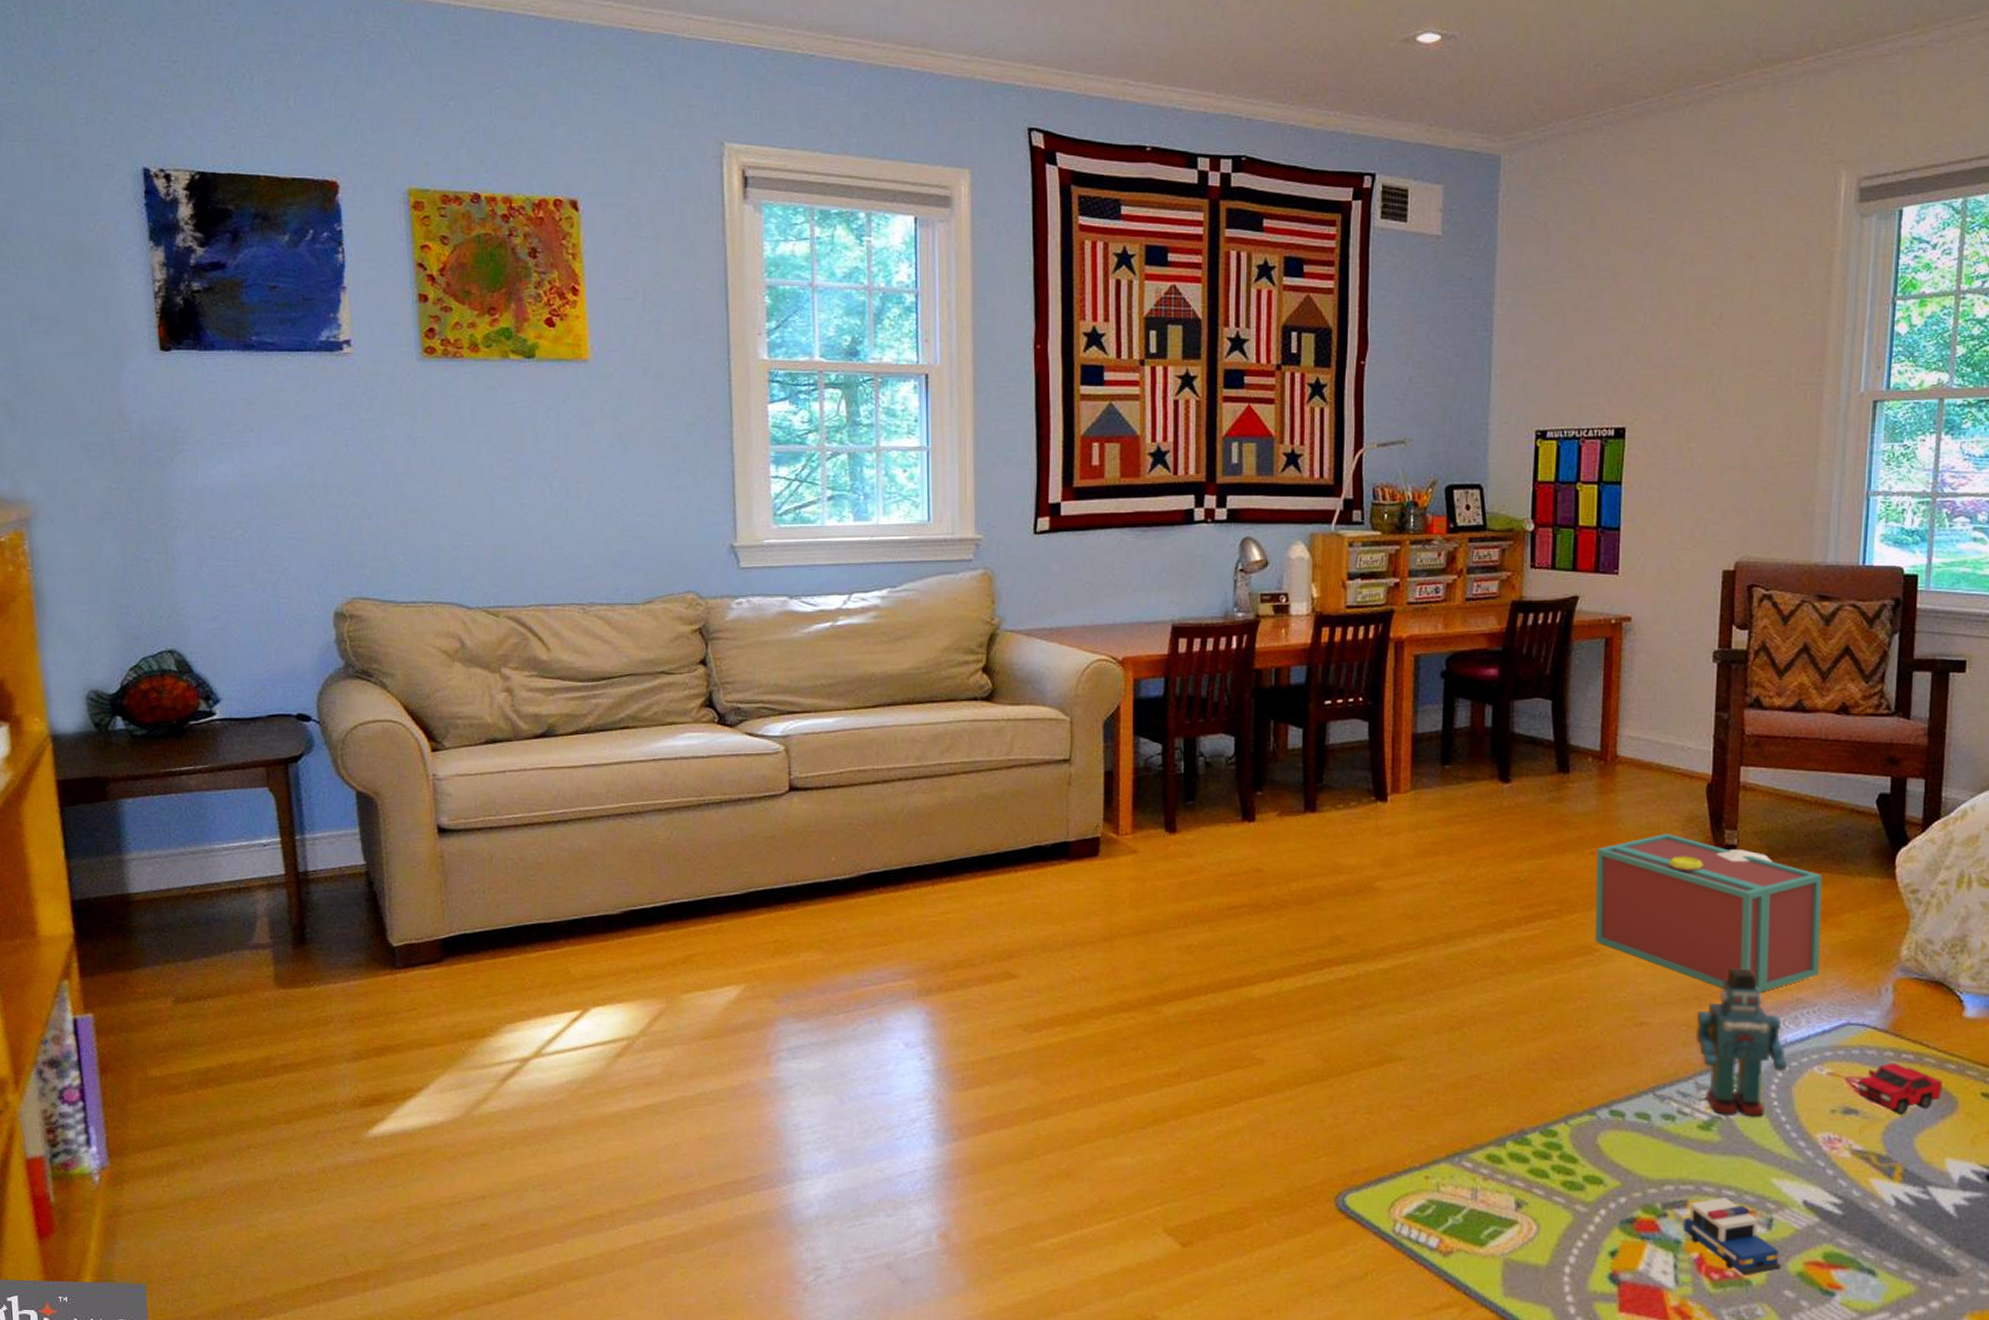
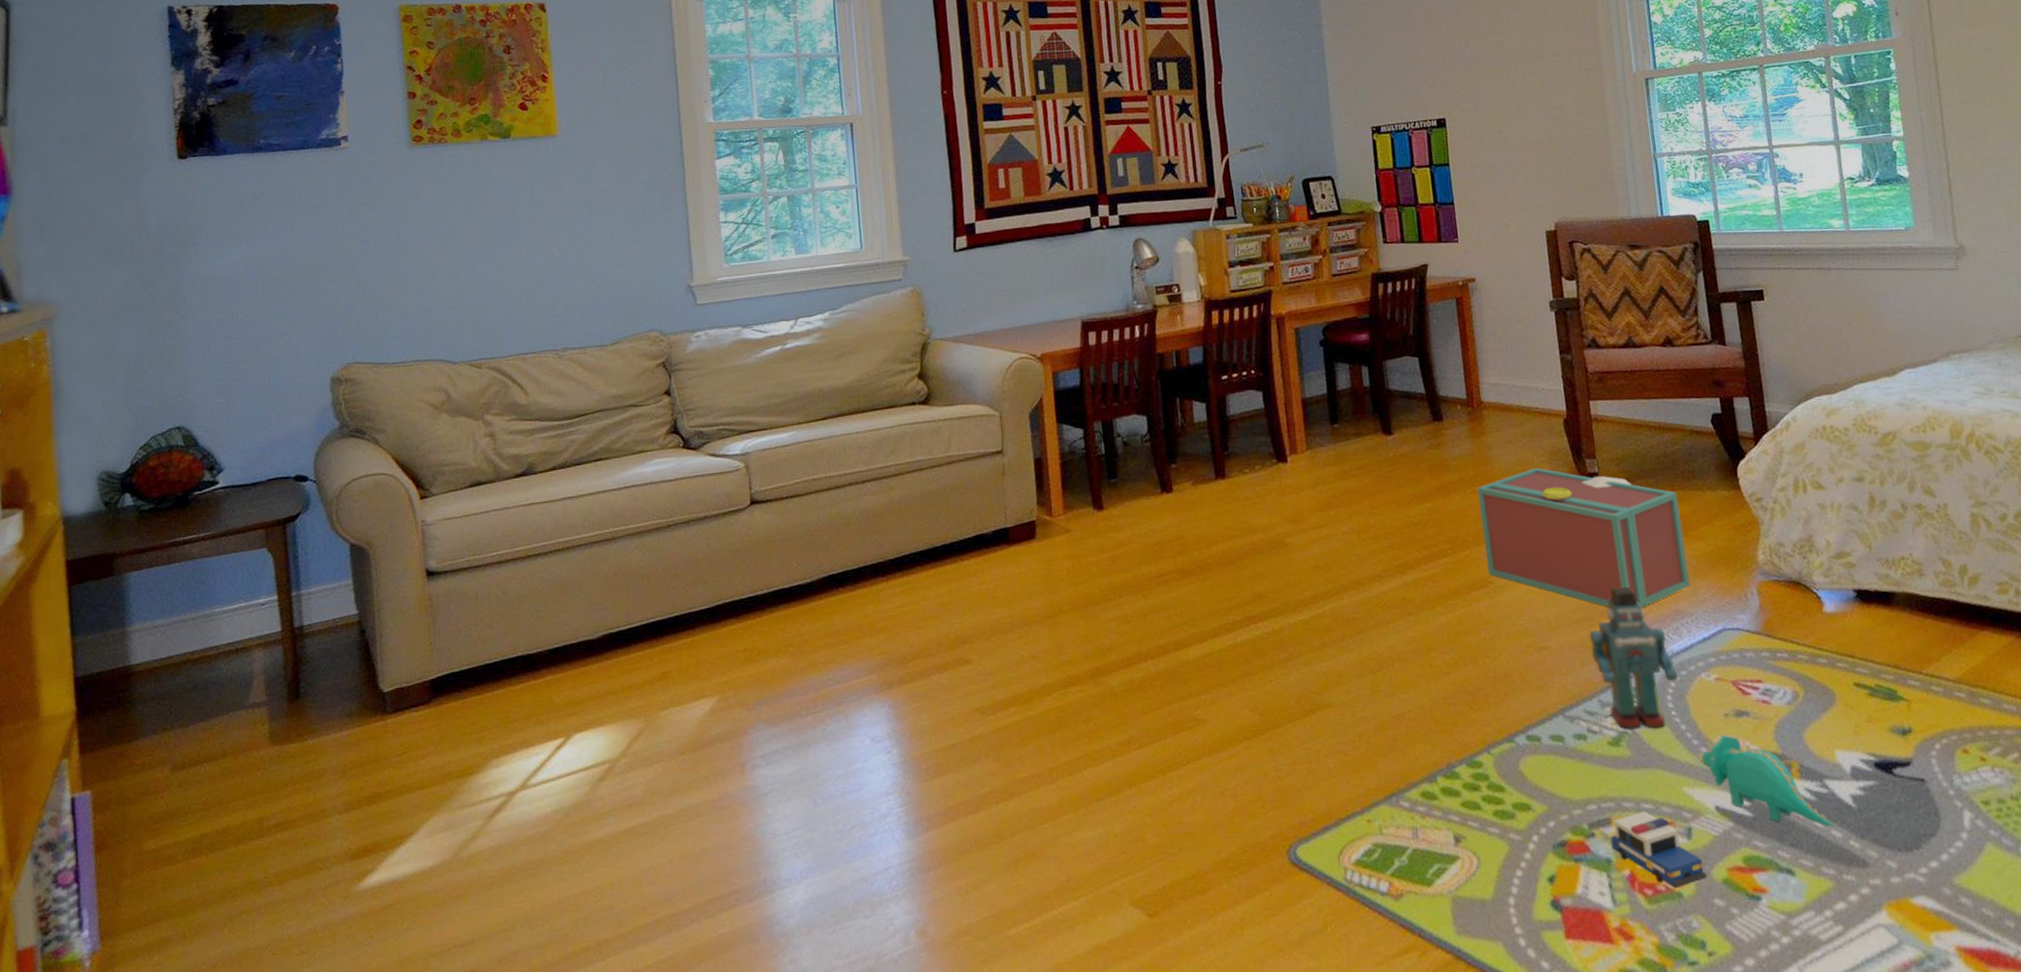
dinosaur toy: none [1793,1130,1929,1234] -> present [1697,734,1834,827]
toy car: present [1857,1062,1942,1116] -> none [1743,662,1819,713]

